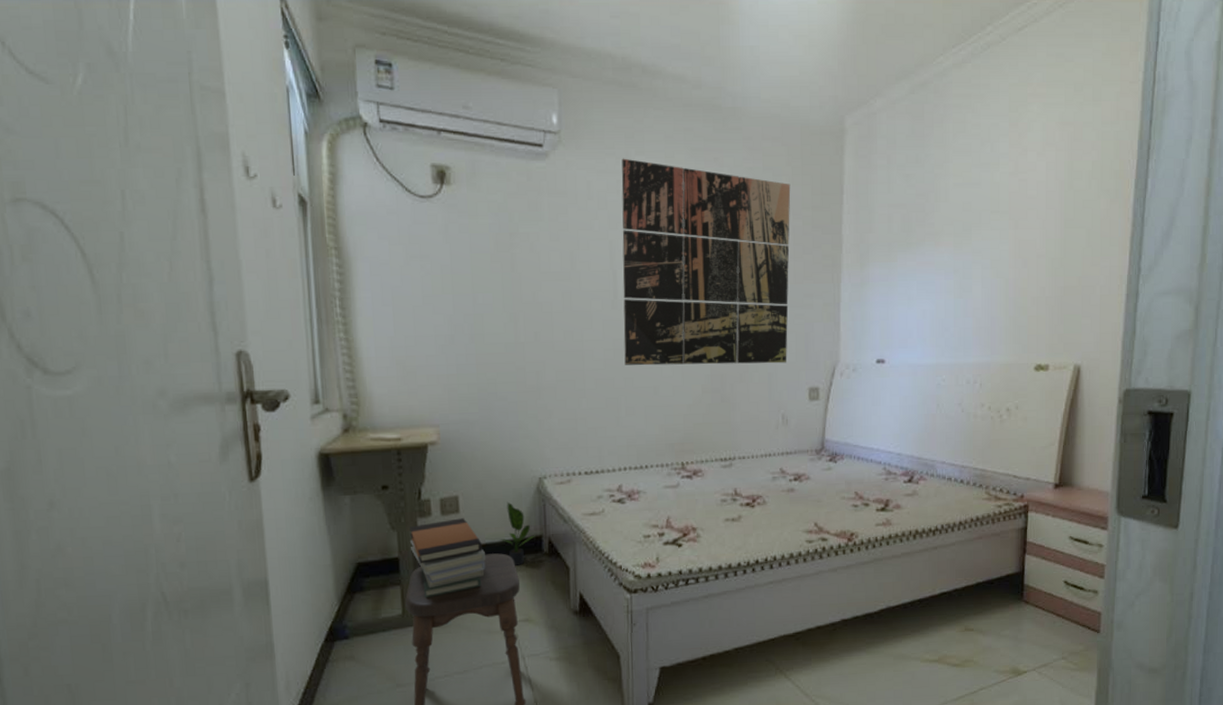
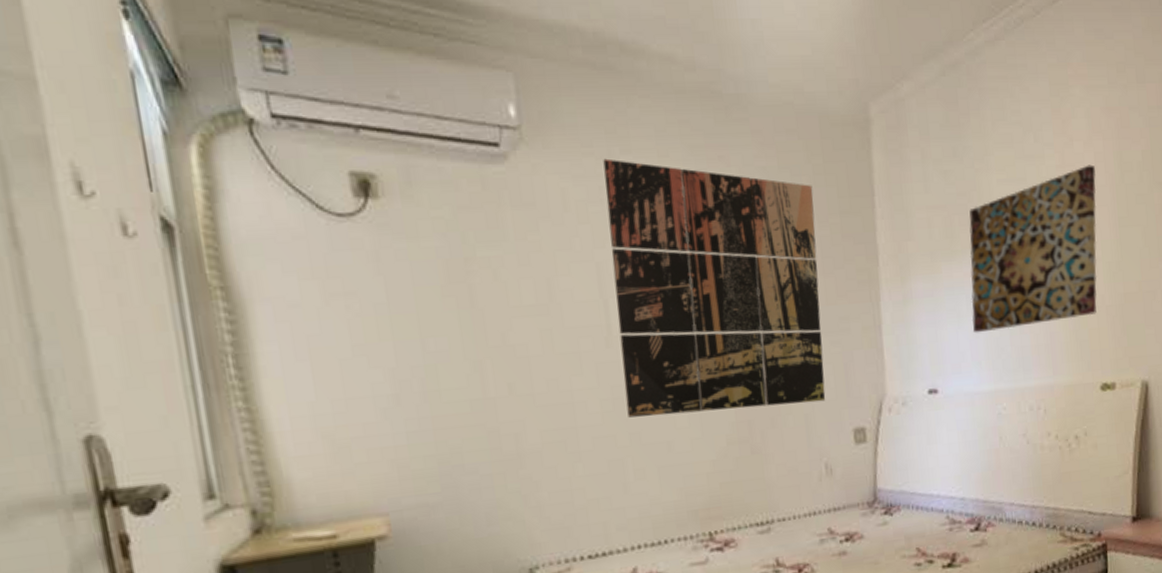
wall art: none [920,172,1046,314] -> present [969,164,1097,333]

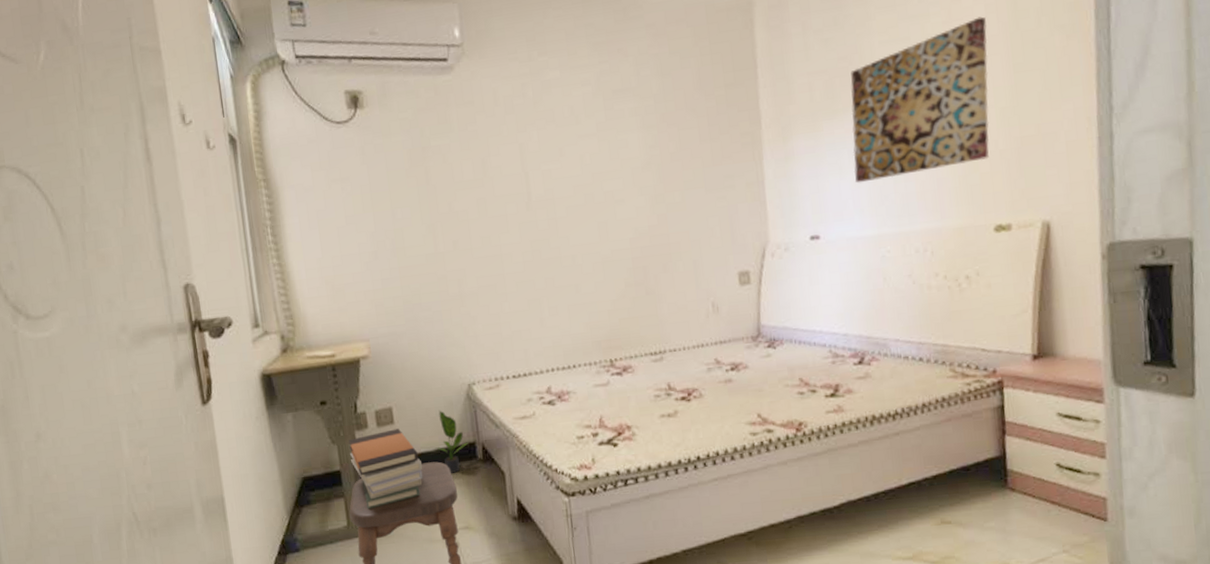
wall art: present [603,158,826,418] -> none [525,61,712,266]

